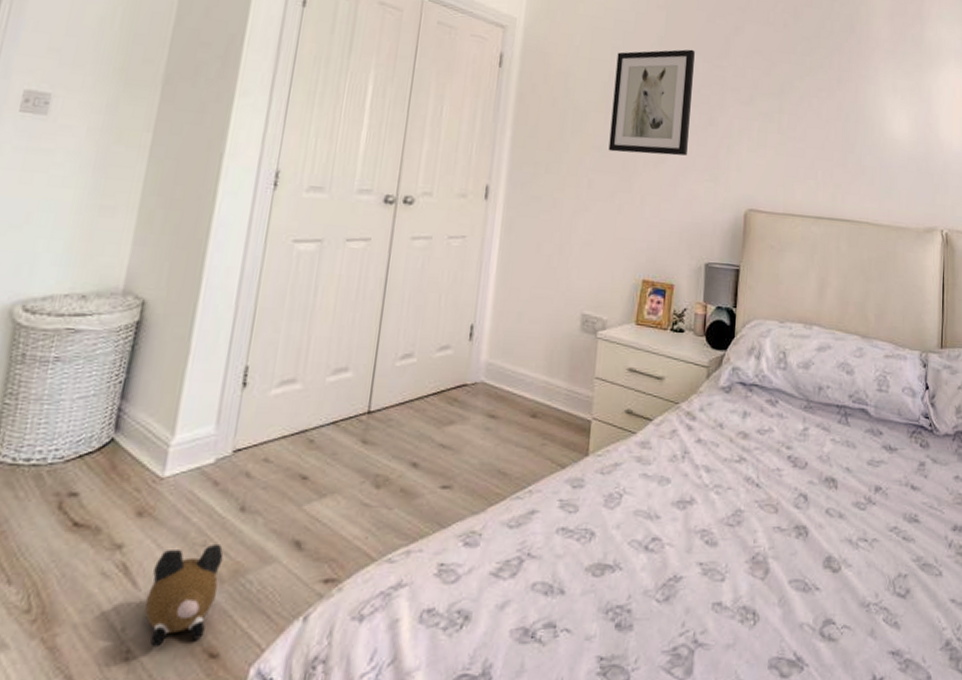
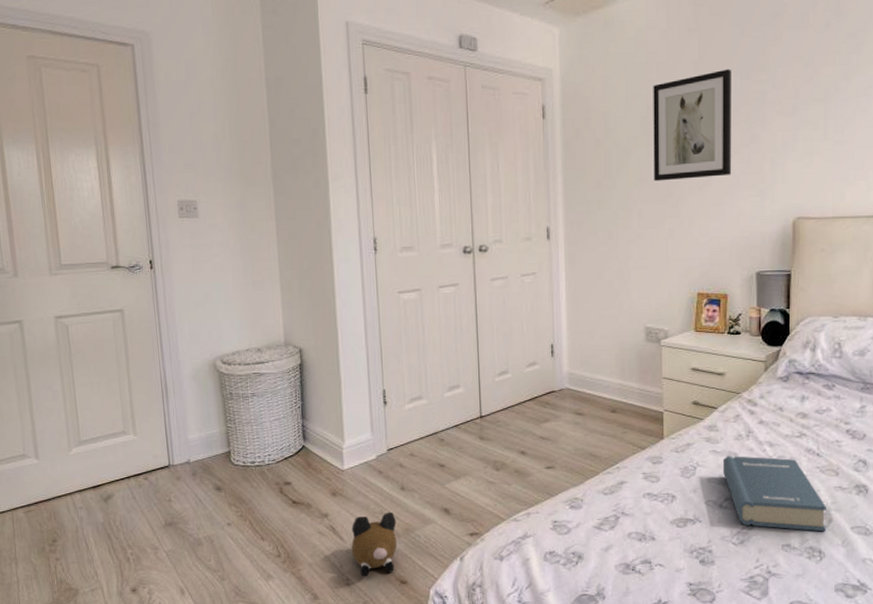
hardback book: none [652,482,763,586] -> present [722,456,826,532]

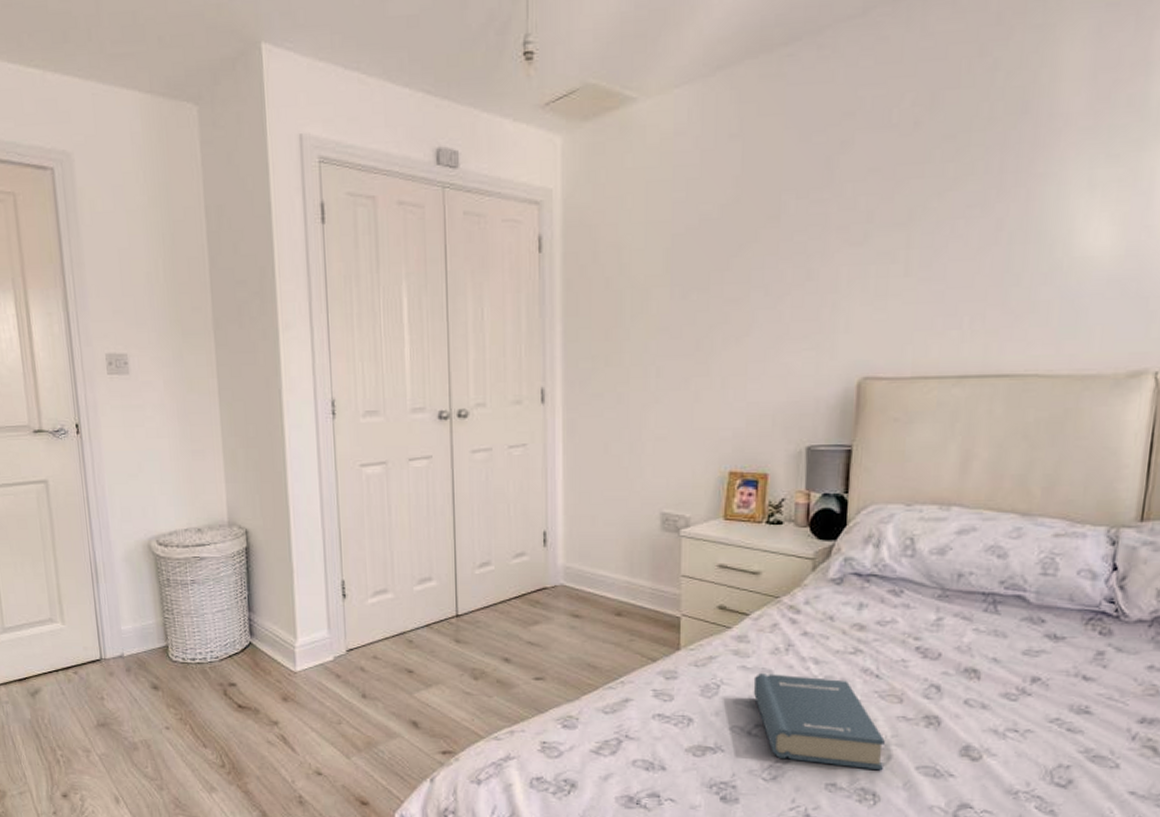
plush toy: present [352,512,397,577] -> none [305,722,358,795]
wall art: present [653,69,731,181] -> none [678,185,784,331]

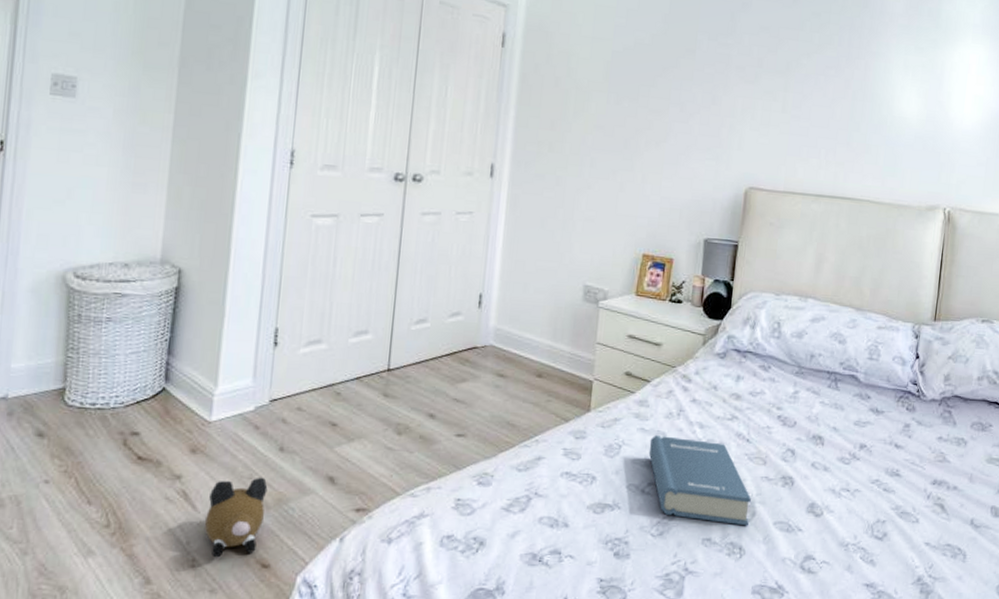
plush toy: none [305,722,358,795] -> present [205,477,268,558]

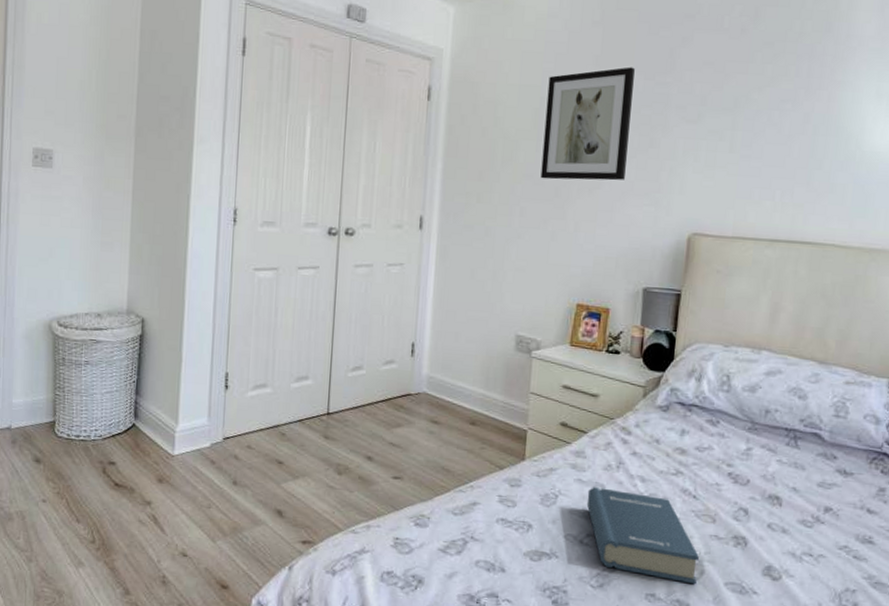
plush toy: present [205,477,268,558] -> none [172,507,224,577]
wall art: none [610,26,700,135] -> present [540,66,635,181]

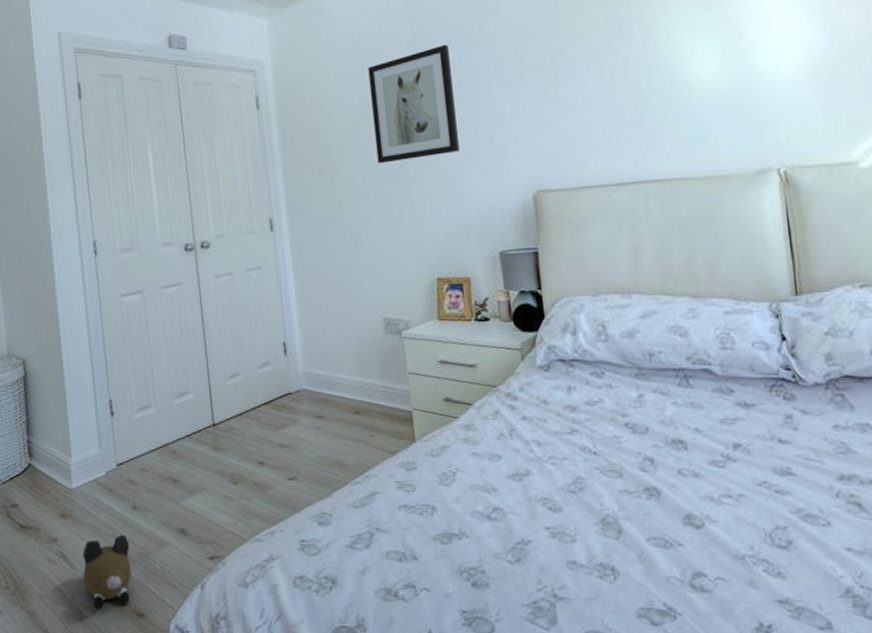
plush toy: none [172,507,224,577] -> present [83,534,132,610]
hardback book: present [586,487,699,585] -> none [485,458,616,545]

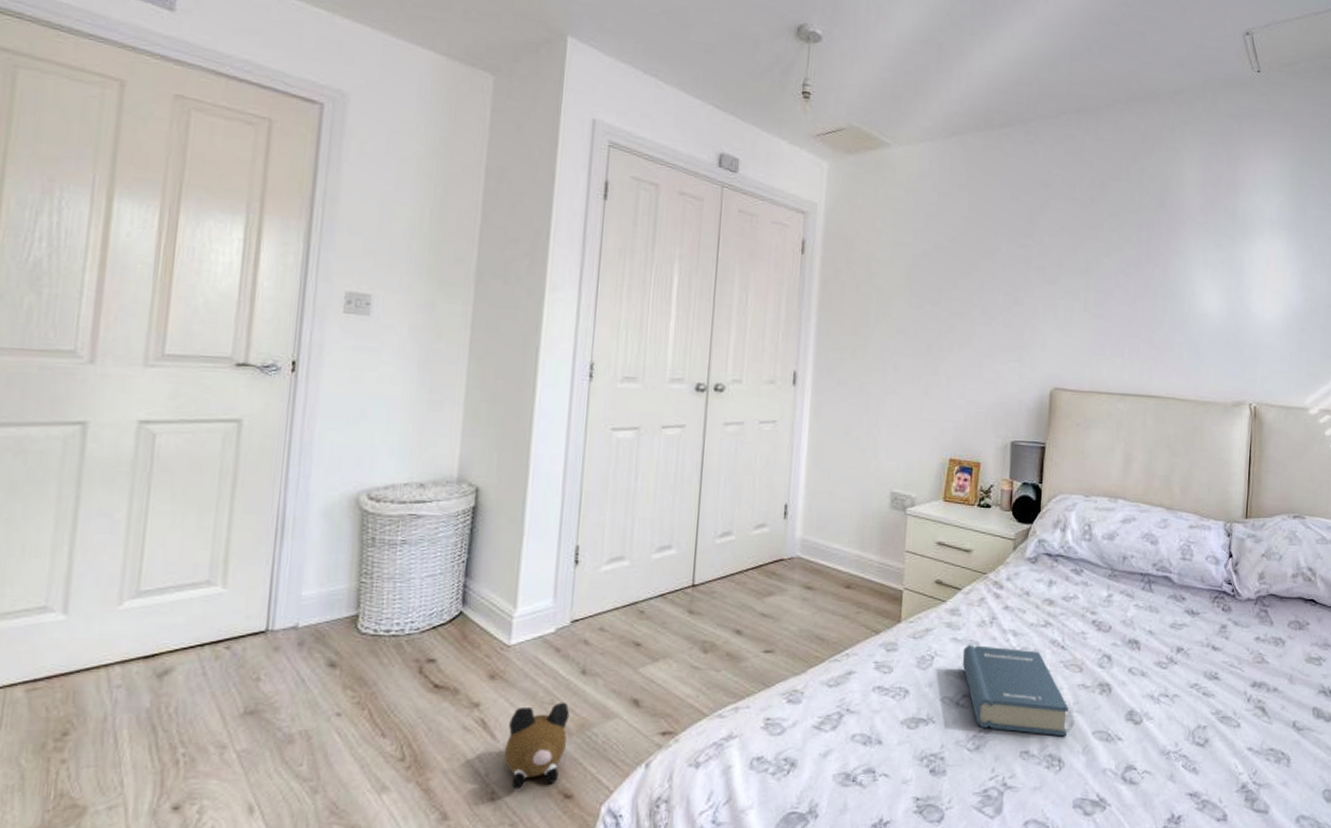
wall art: present [368,44,460,164] -> none [913,229,999,337]
hardback book: none [485,458,616,545] -> present [962,645,1068,737]

